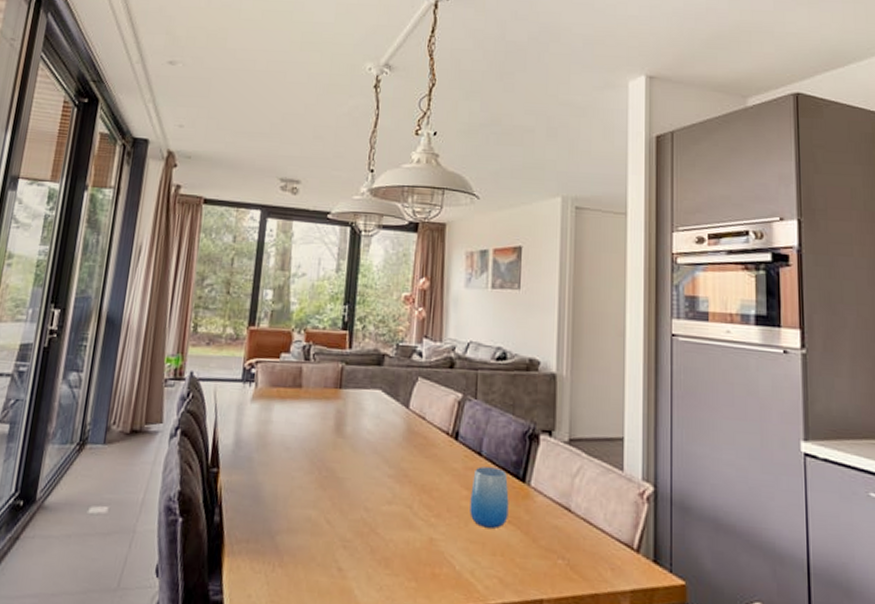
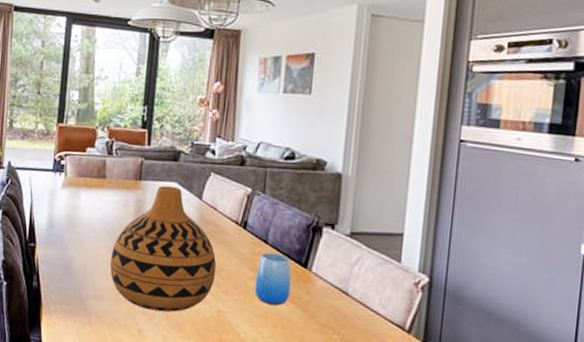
vase: none [305,394,427,545] -> present [109,185,217,312]

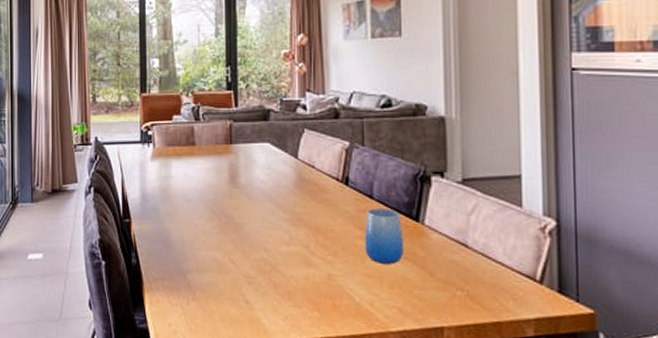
vase: present [109,185,217,312] -> none [208,148,321,281]

